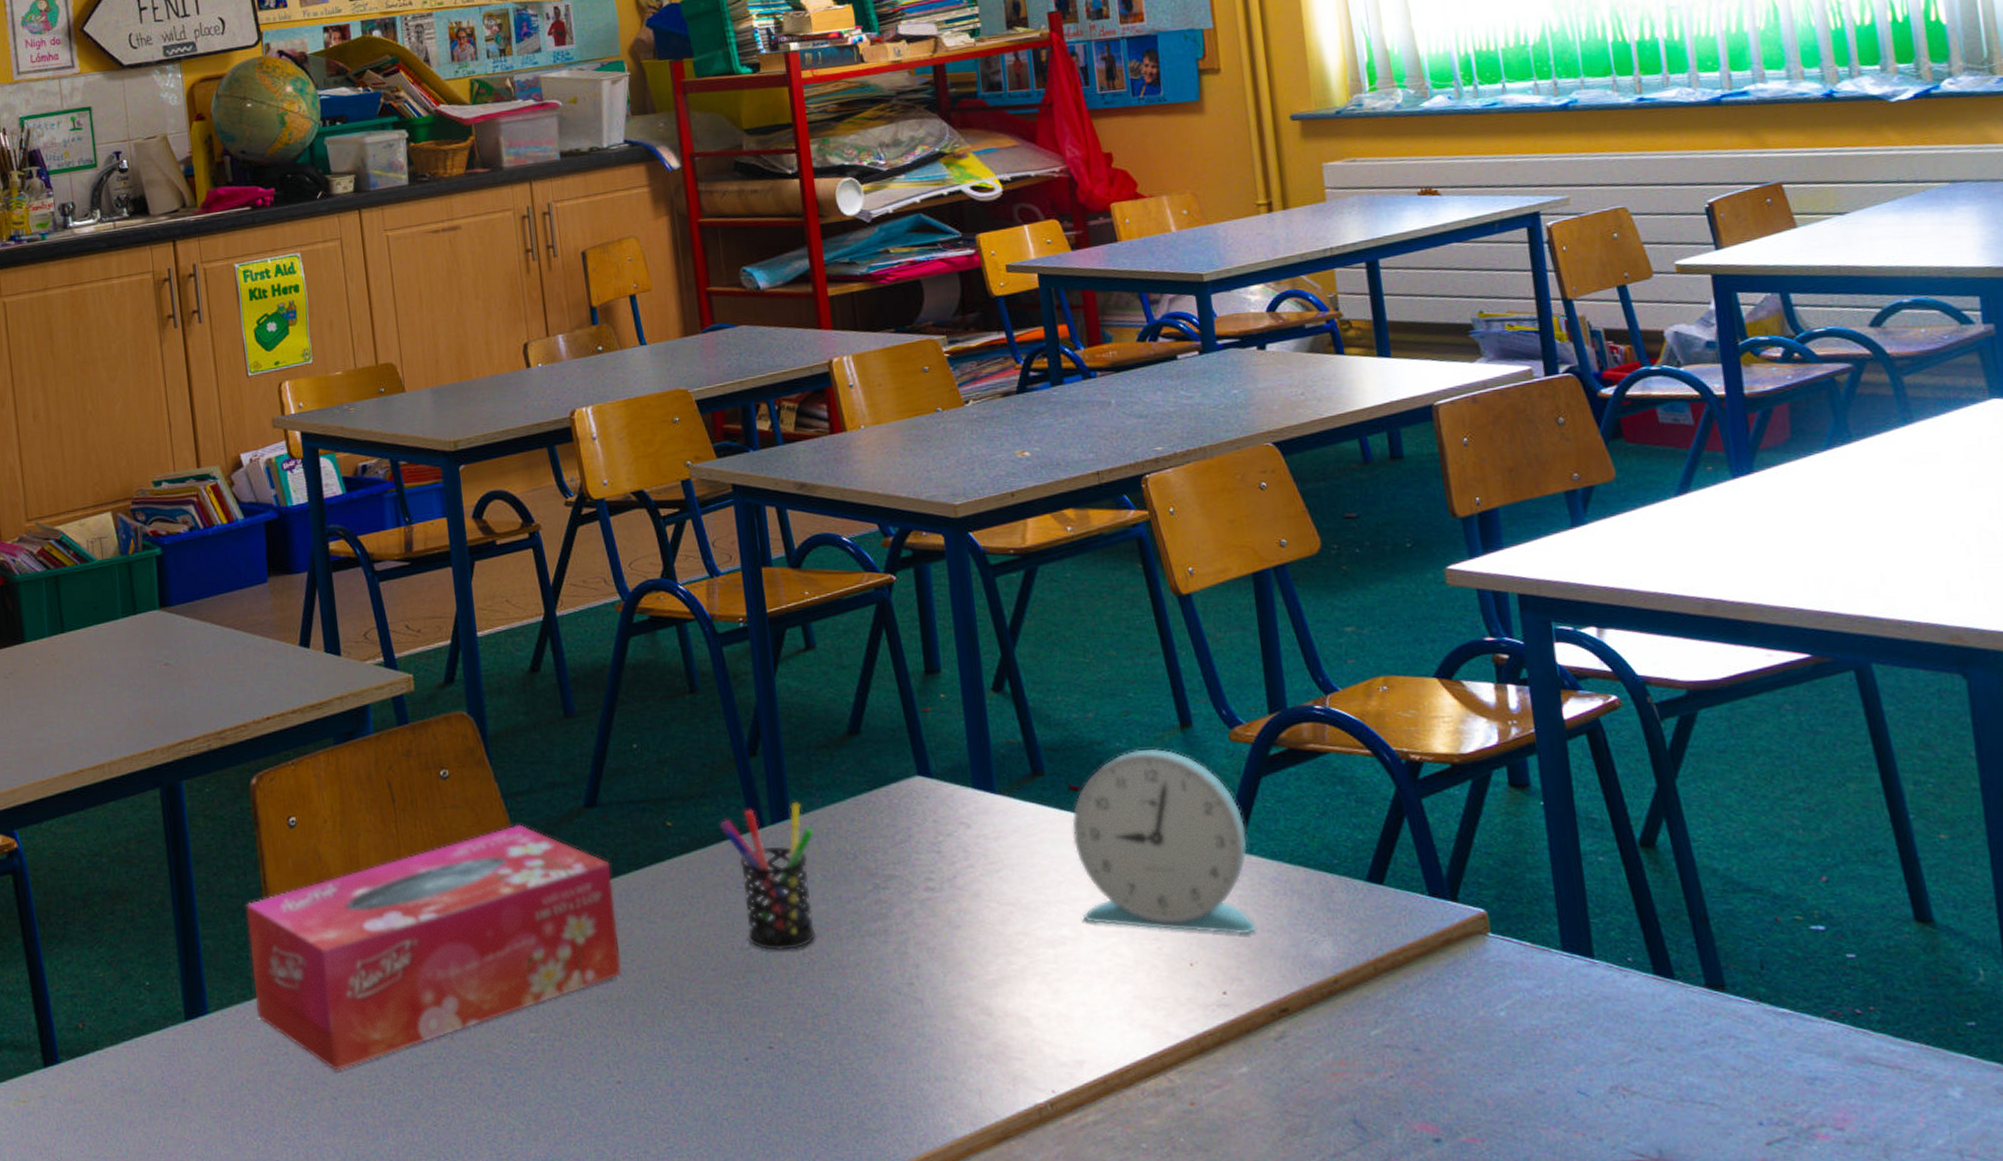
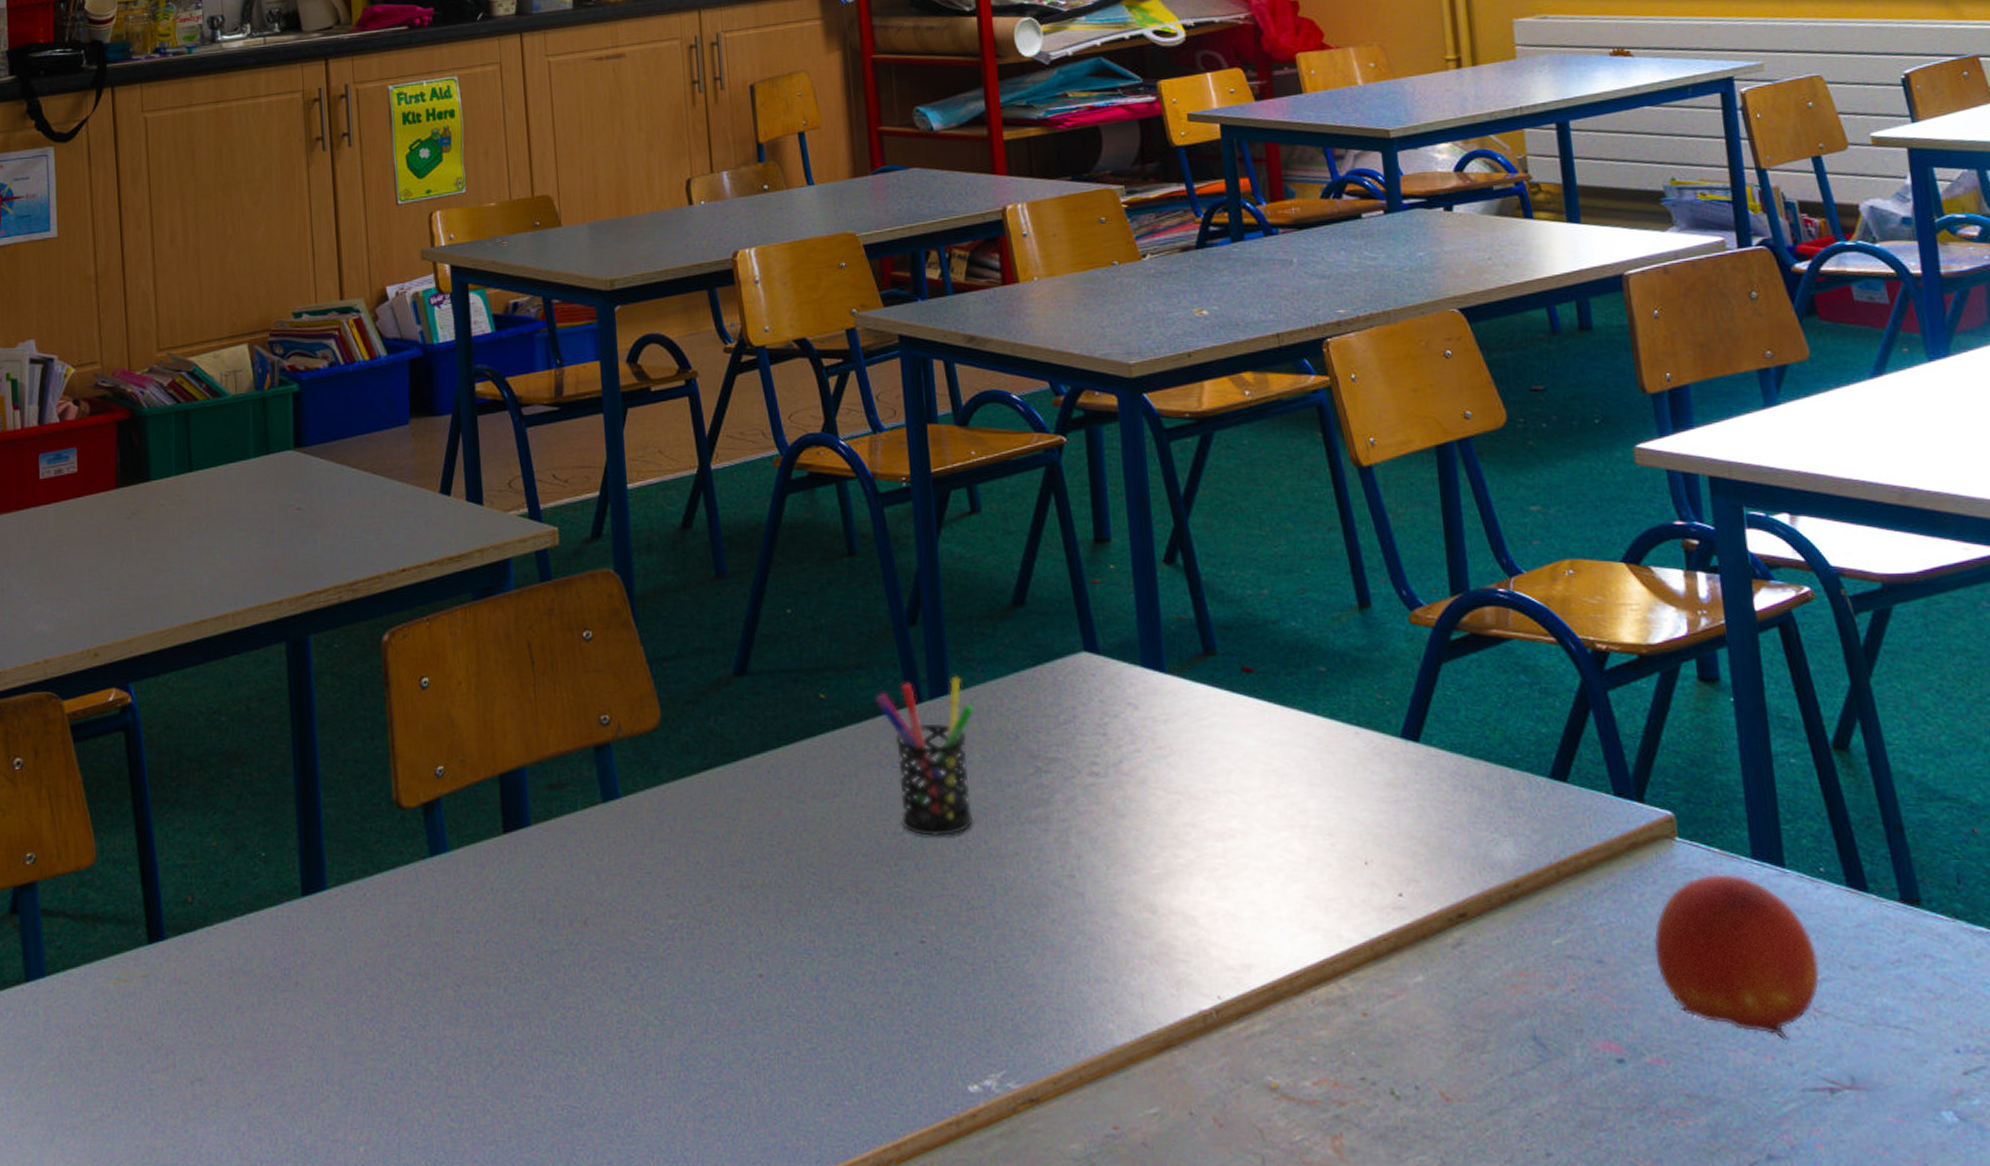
tissue box: present [246,824,622,1071] -> none [372,692,768,956]
alarm clock: present [1071,748,1257,935] -> none [1244,629,1435,832]
fruit: none [1467,966,1629,1119] -> present [1653,874,1820,1042]

